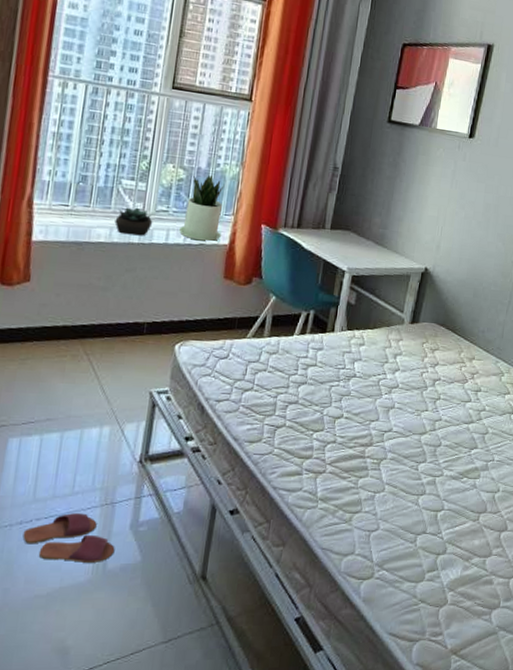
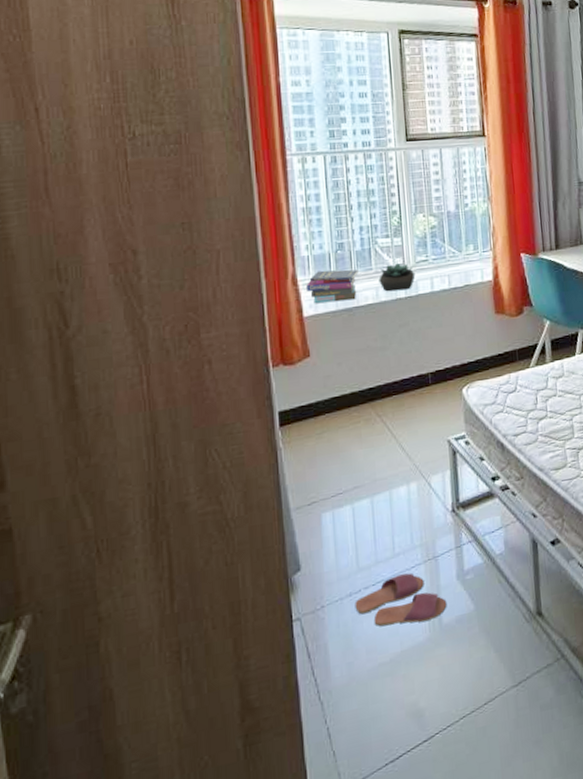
books: none [41,198,97,235] -> present [307,269,359,303]
planter: present [179,174,225,242] -> none [442,215,484,283]

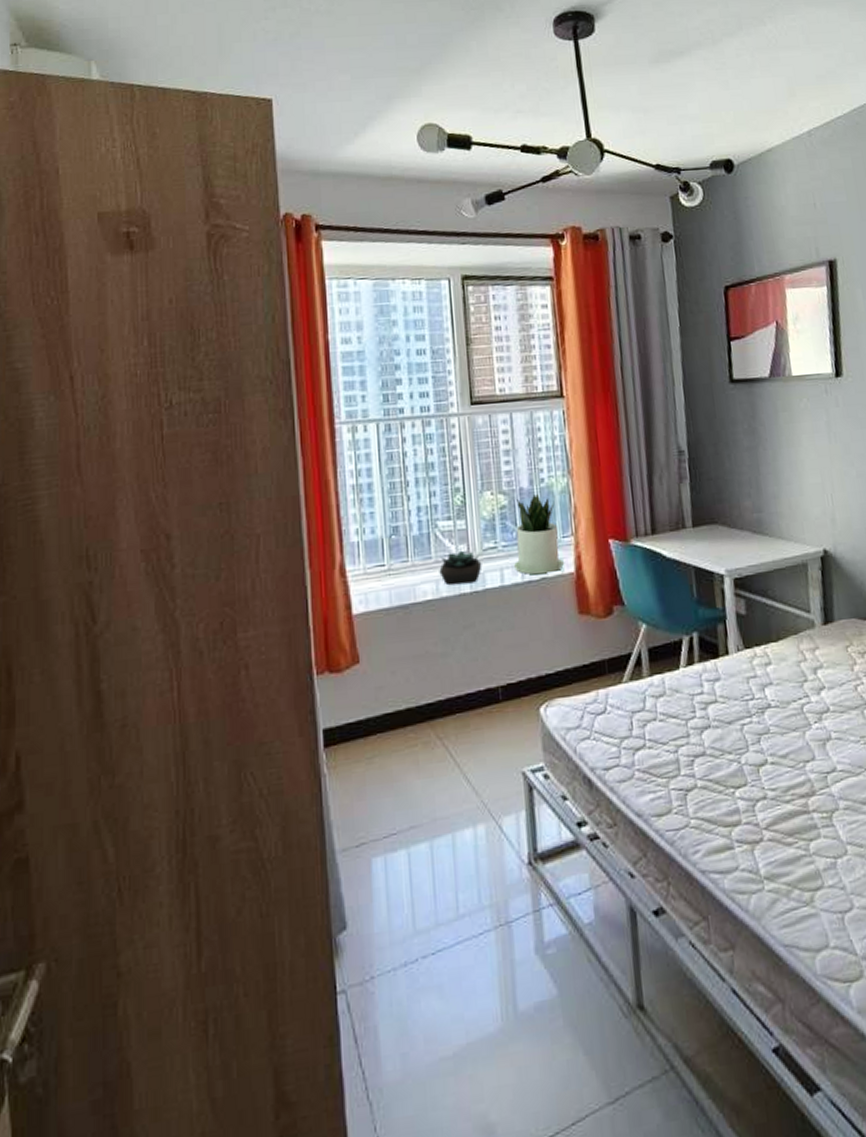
books: present [307,269,359,303] -> none [356,558,416,598]
slippers: present [355,572,447,626] -> none [410,941,523,1009]
planter: none [442,215,484,283] -> present [514,493,564,575]

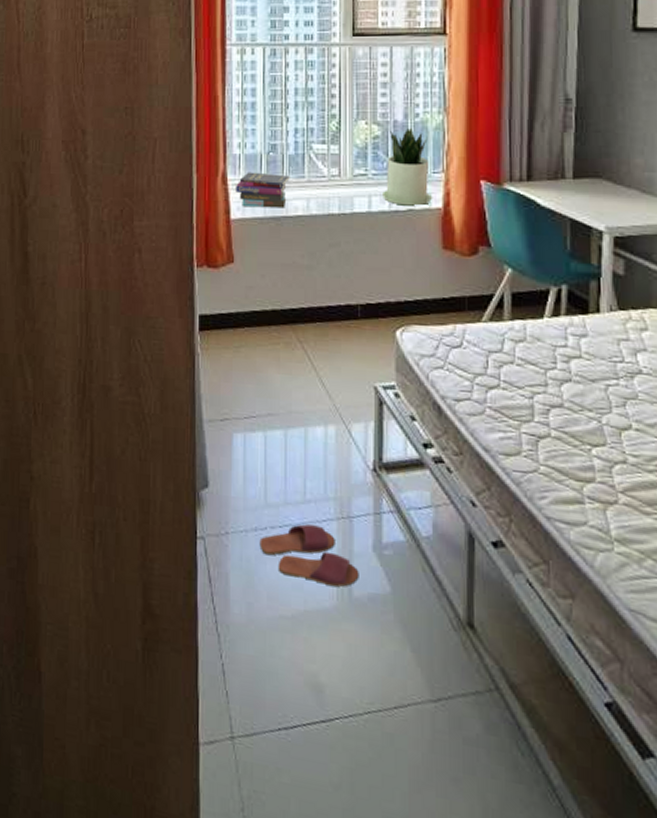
books: none [356,558,416,598] -> present [236,172,290,208]
slippers: none [410,941,523,1009] -> present [259,524,359,587]
succulent plant: present [439,550,482,585] -> none [311,173,352,206]

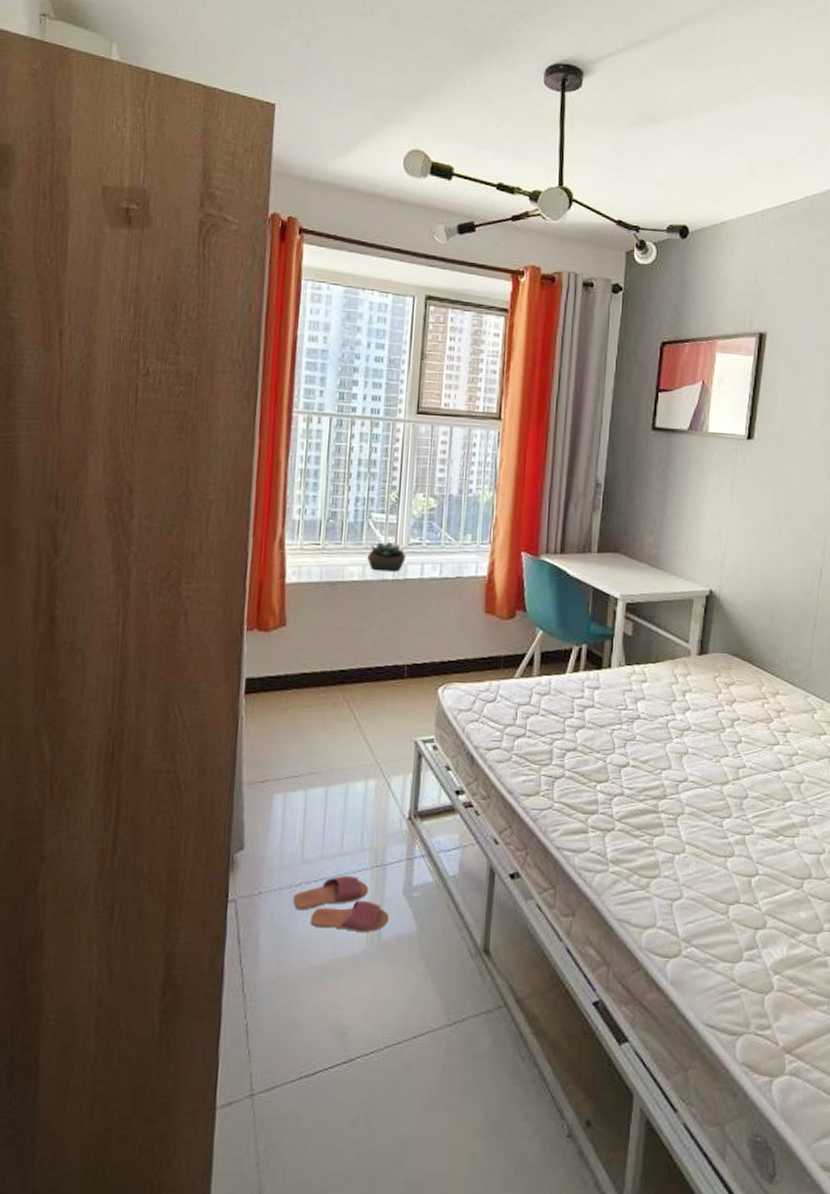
books: present [236,172,290,208] -> none [293,537,348,574]
succulent plant: none [311,173,352,206] -> present [367,541,406,572]
planter: present [383,127,432,206] -> none [434,501,479,574]

